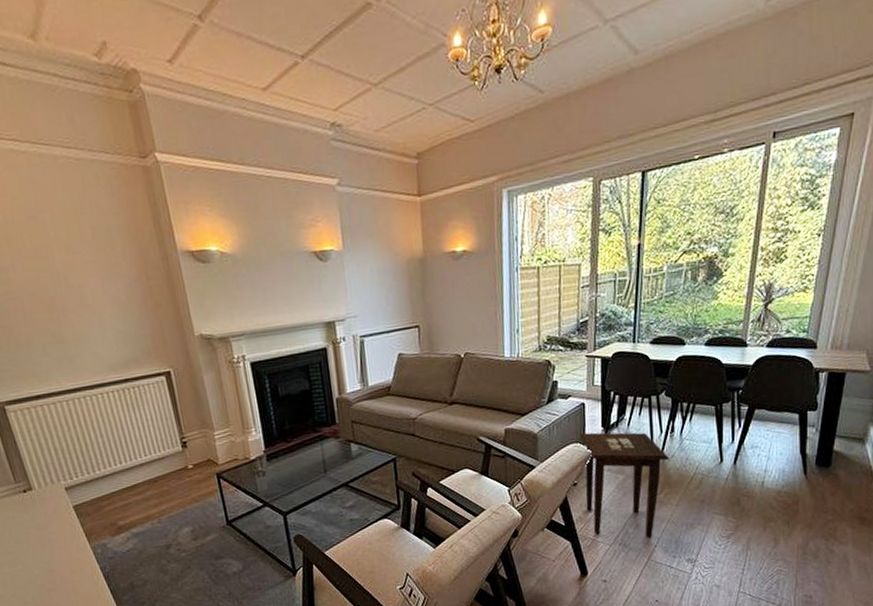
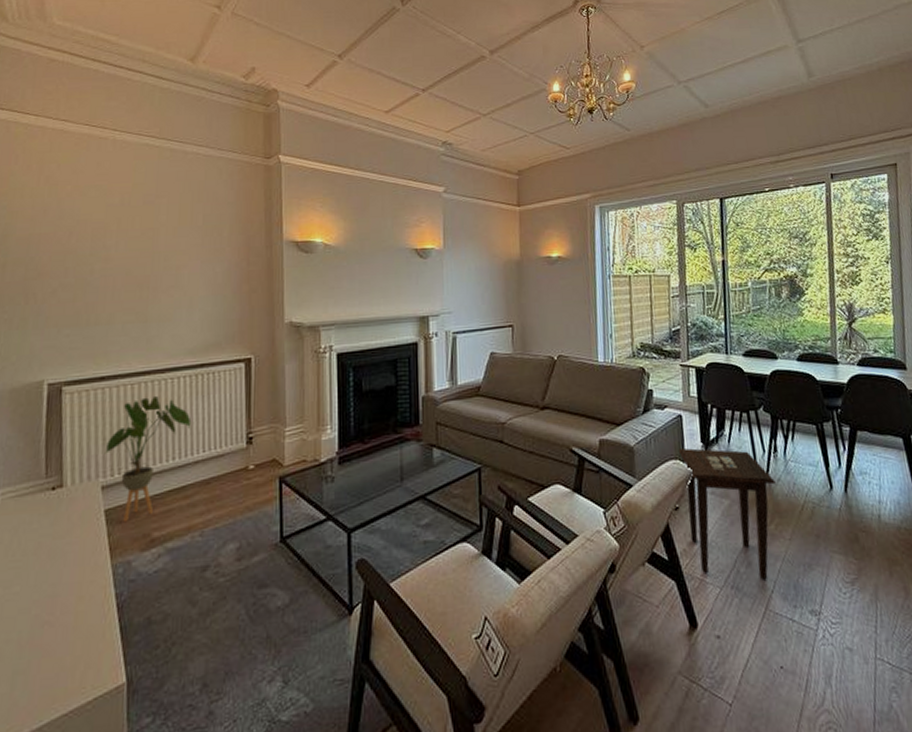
house plant: none [59,409,130,515] -> present [104,395,192,523]

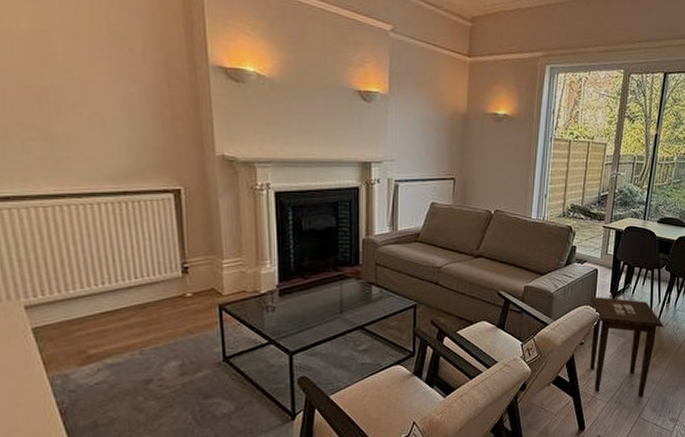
house plant: present [104,395,192,523] -> none [22,220,120,340]

